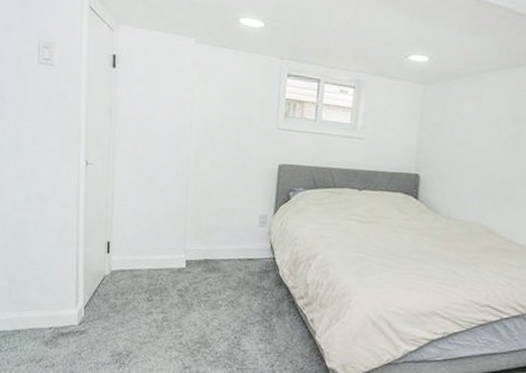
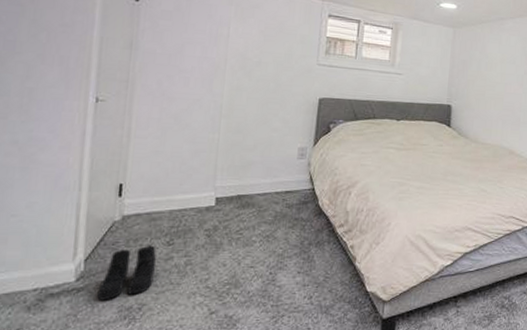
boots: none [95,299,139,344] -> present [97,245,157,300]

